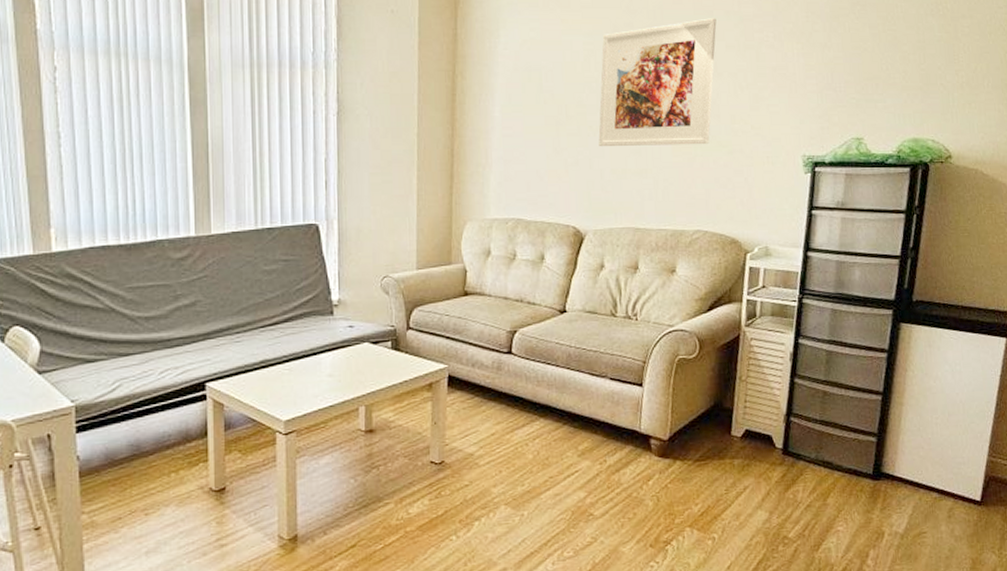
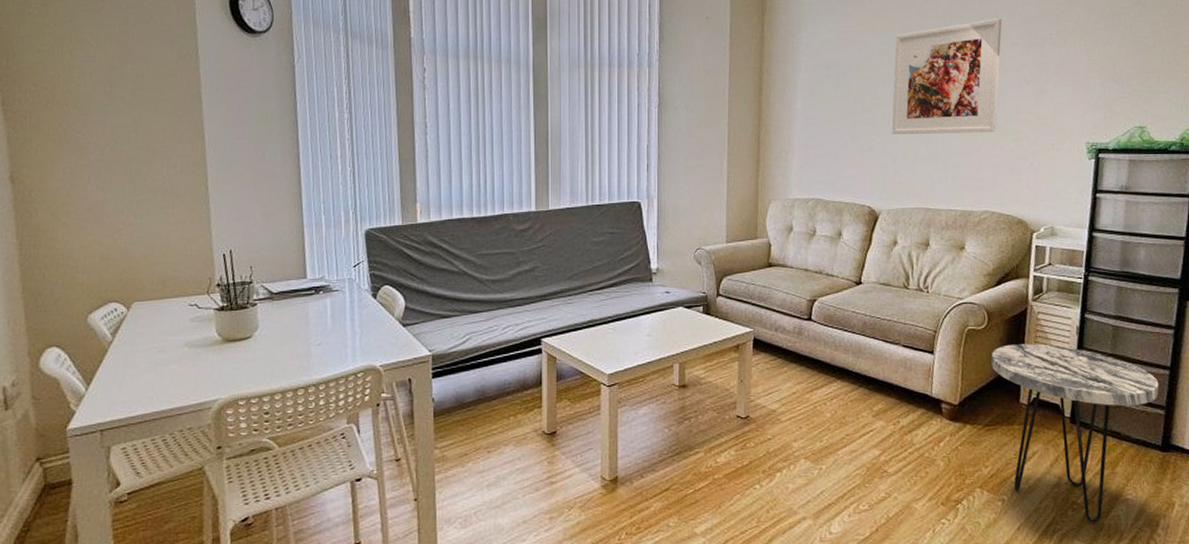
side table: none [702,372,872,557] -> present [991,344,1159,523]

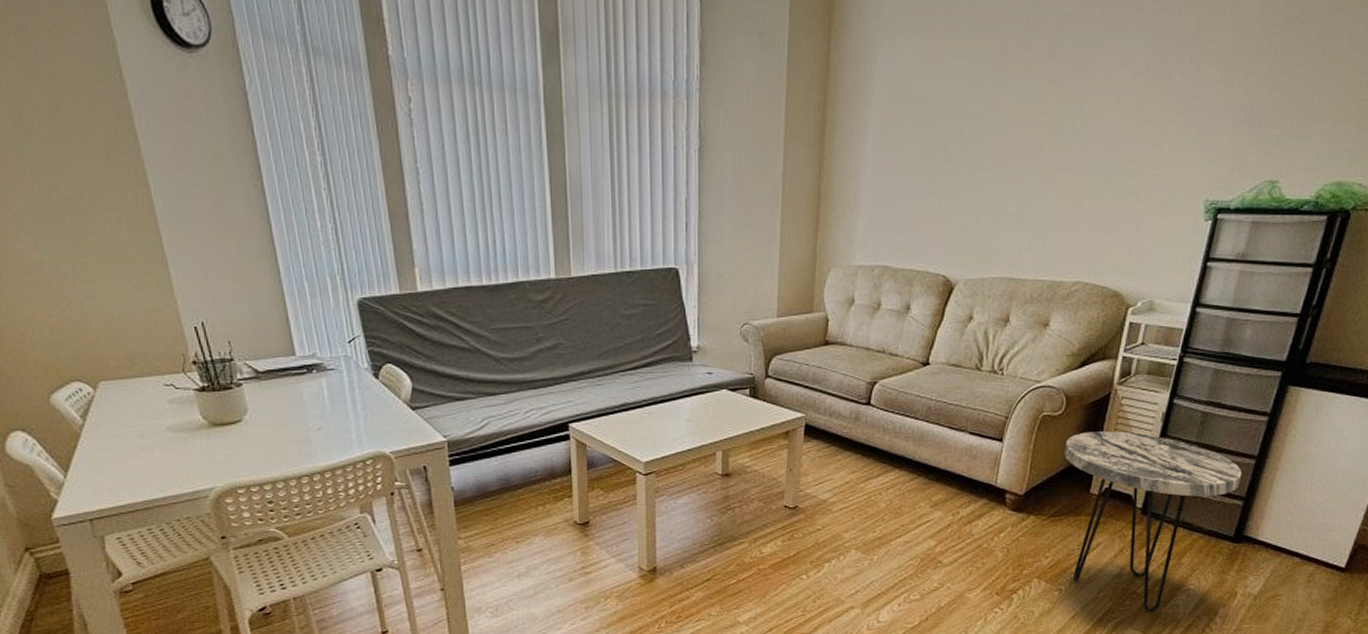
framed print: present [891,19,1002,134] -> none [978,38,1125,188]

